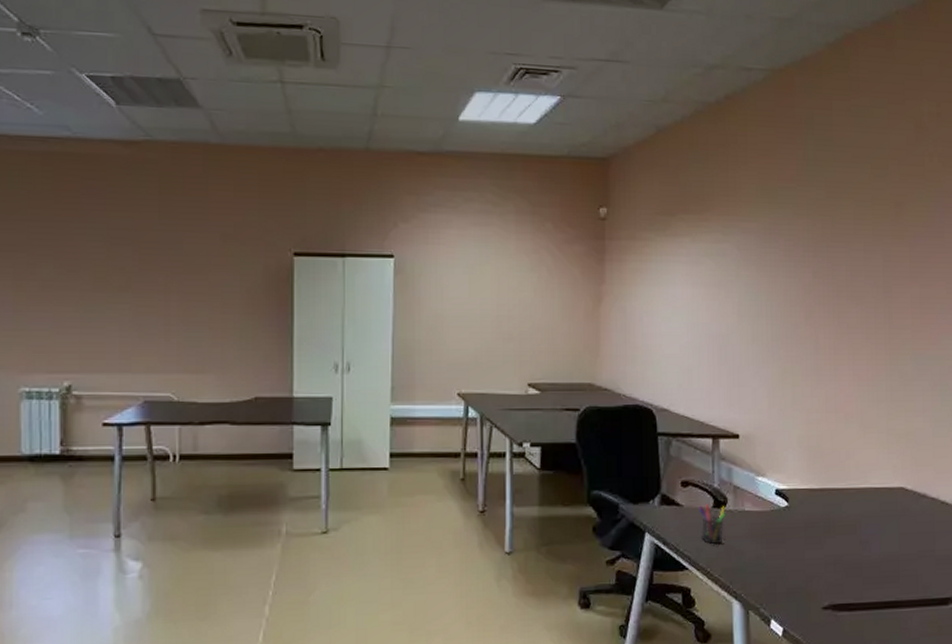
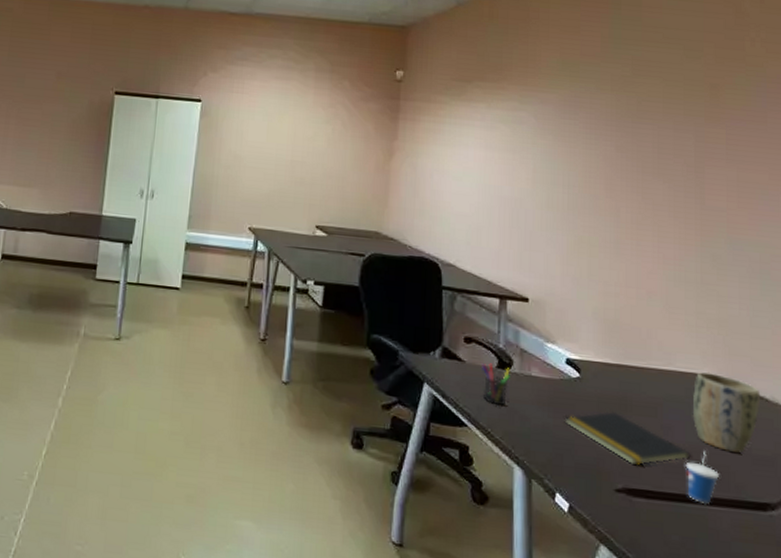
notepad: none [776,534,886,583] -> present [564,411,691,466]
cup: none [881,558,909,608] -> present [685,450,719,505]
plant pot: none [886,484,941,556] -> present [692,372,759,453]

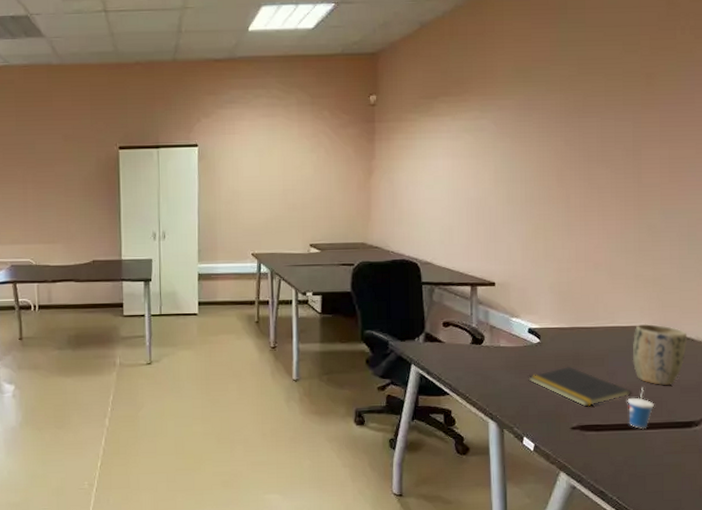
pen holder: present [482,363,510,405] -> none [459,341,483,374]

